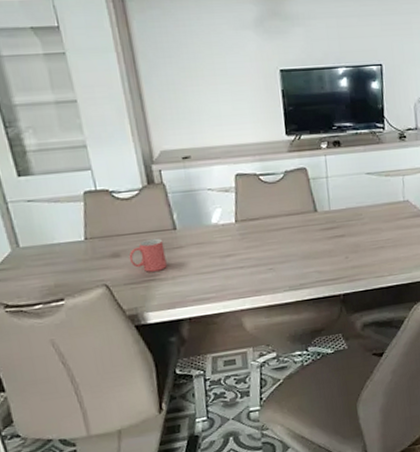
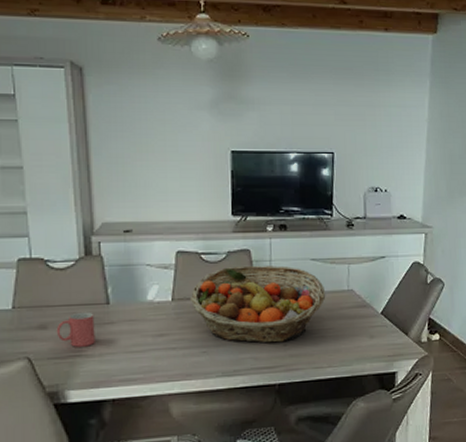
fruit basket: none [252,181,383,258] -> present [189,265,326,343]

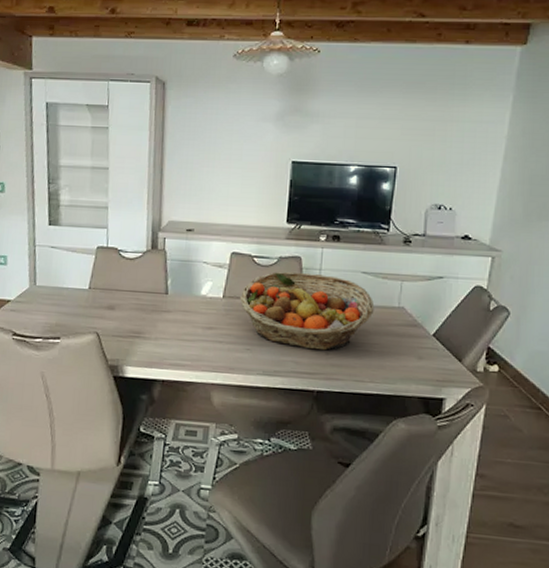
mug: present [56,311,95,347] -> none [121,298,154,330]

